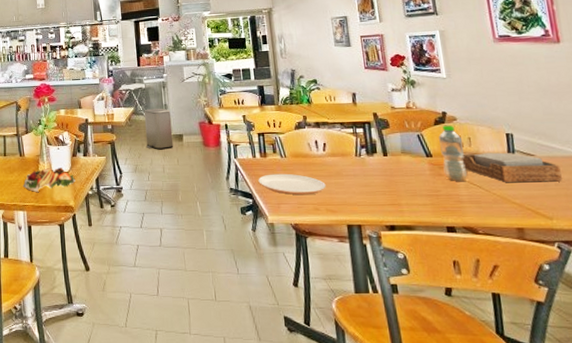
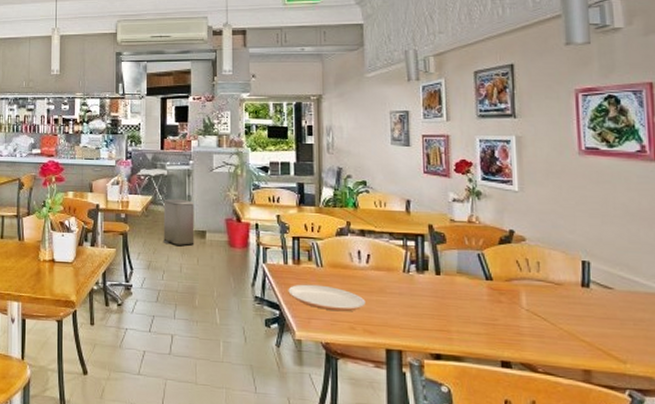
salad: present [23,167,75,193] -> none [19,256,79,283]
water bottle: present [439,125,469,181] -> none [503,245,533,311]
napkin holder: present [462,152,562,183] -> none [527,280,642,321]

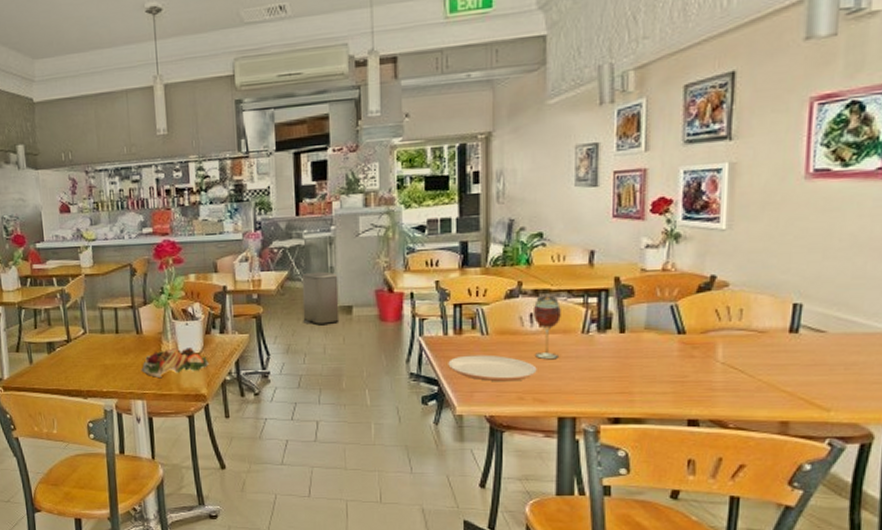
salad: none [19,256,79,283] -> present [141,347,209,379]
wineglass: none [360,235,384,294] -> present [532,295,561,360]

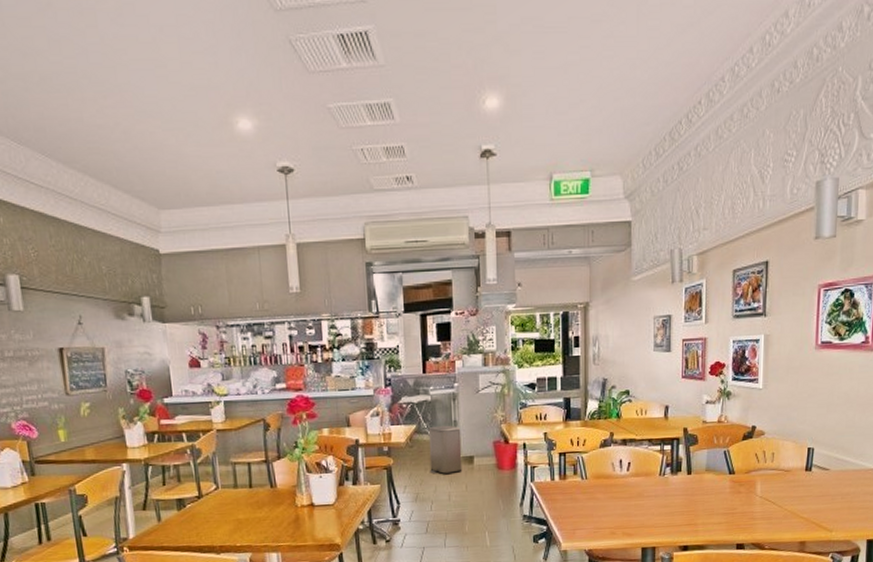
salad: present [141,347,209,379] -> none [275,499,343,531]
plate: present [448,354,537,382] -> none [555,496,625,520]
wineglass: present [532,295,561,360] -> none [622,444,643,499]

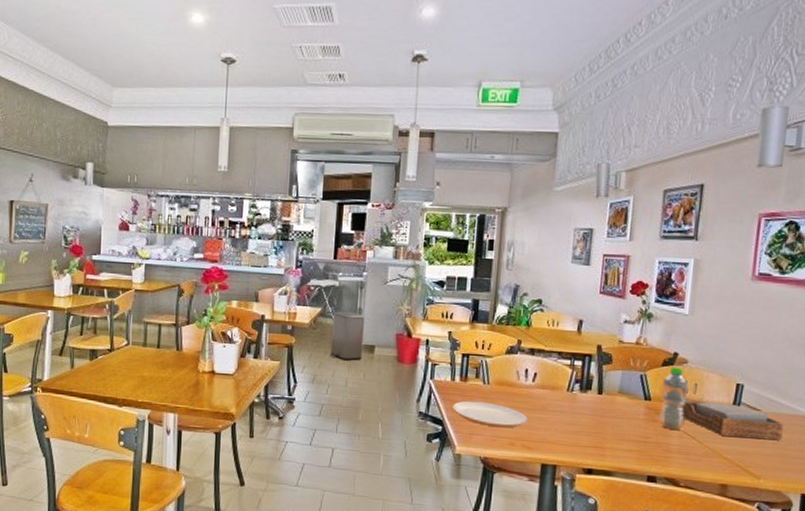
plate: none [555,496,625,520] -> present [452,400,527,428]
water bottle: none [743,440,767,498] -> present [659,367,689,430]
napkin holder: none [762,467,849,498] -> present [682,400,784,441]

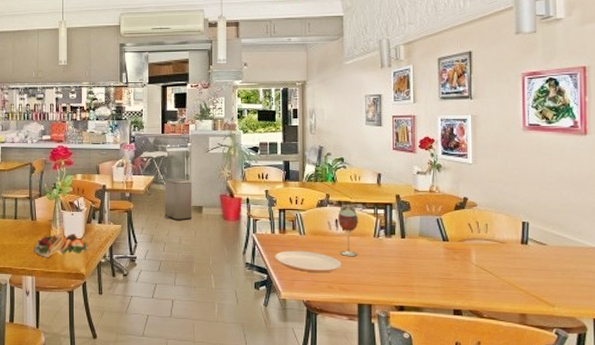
salad: none [176,367,241,395] -> present [33,234,88,259]
wineglass: none [527,354,552,412] -> present [337,206,358,257]
water bottle: present [659,367,689,430] -> none [457,210,481,266]
napkin holder: present [682,400,784,441] -> none [477,239,569,271]

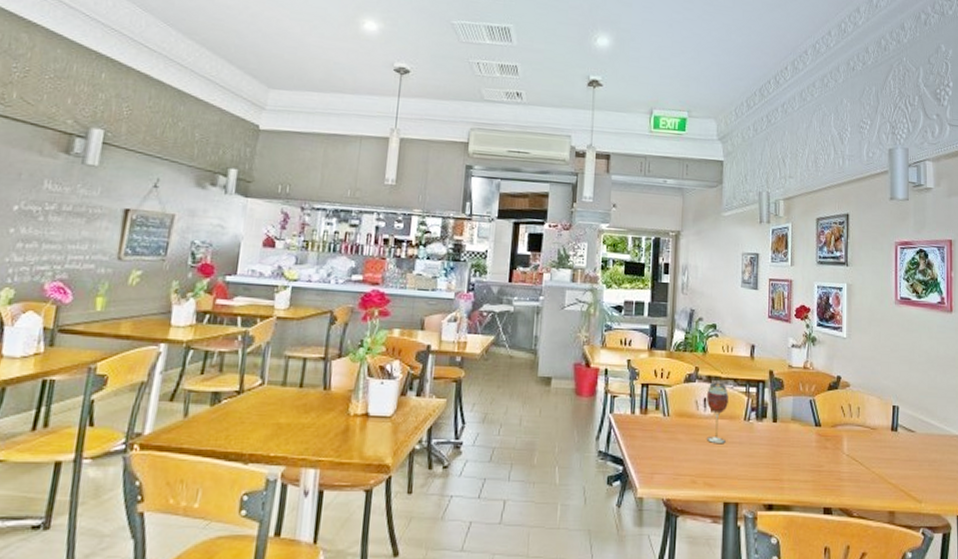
salad: present [33,234,88,259] -> none [320,409,399,444]
pedal bin: present [164,178,192,221] -> none [503,339,541,396]
plate: present [275,250,341,273] -> none [633,435,708,465]

